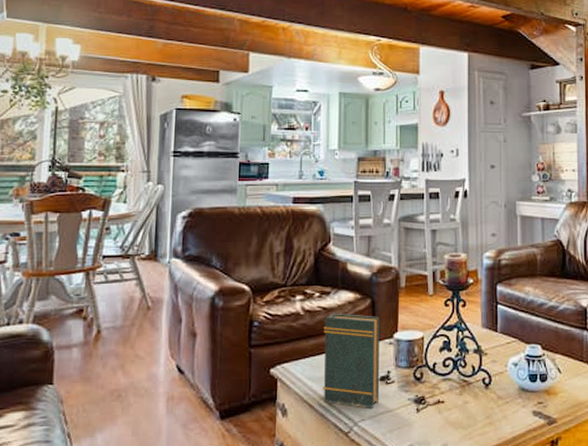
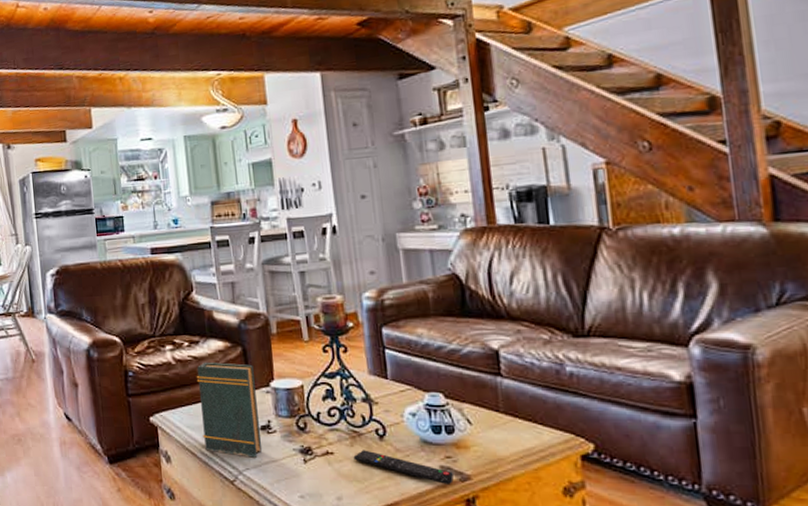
remote control: none [461,398,543,429] -> present [353,450,454,486]

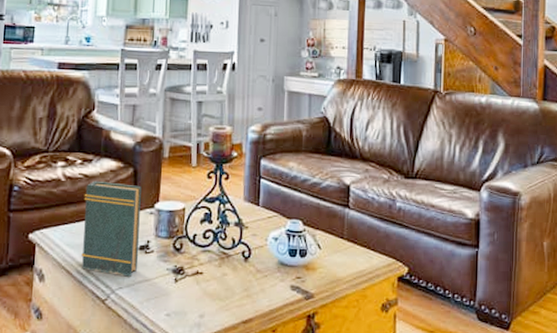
remote control: present [353,450,454,486] -> none [219,270,300,303]

